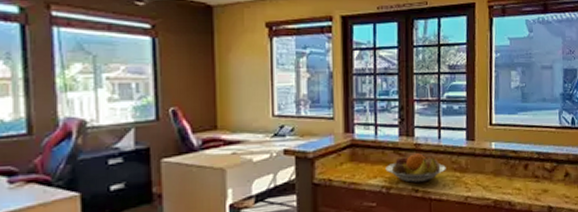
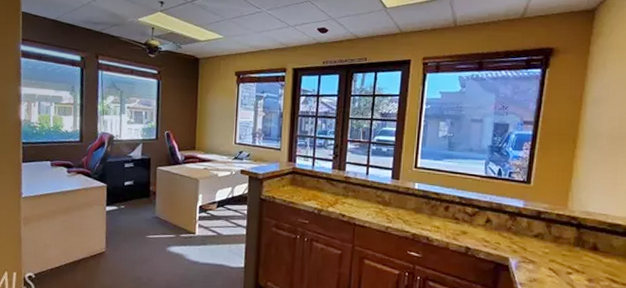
fruit bowl: present [385,153,446,183] -> none [318,184,371,209]

